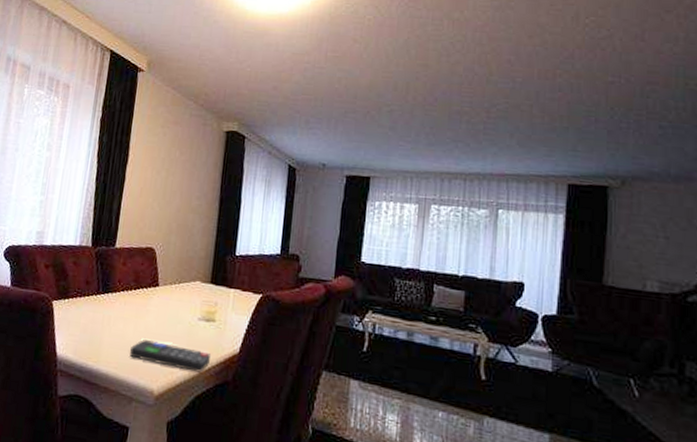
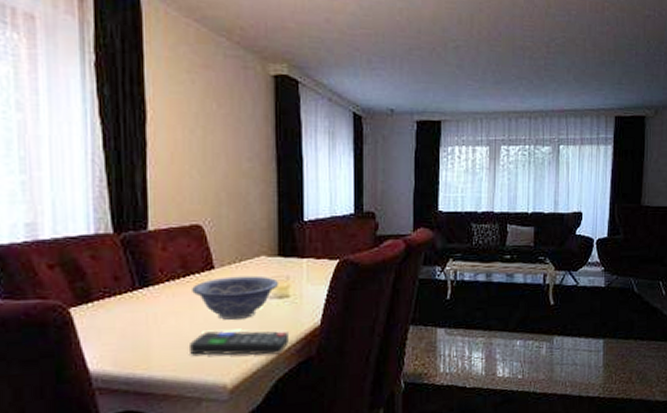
decorative bowl: none [139,294,209,335] -> present [192,275,280,321]

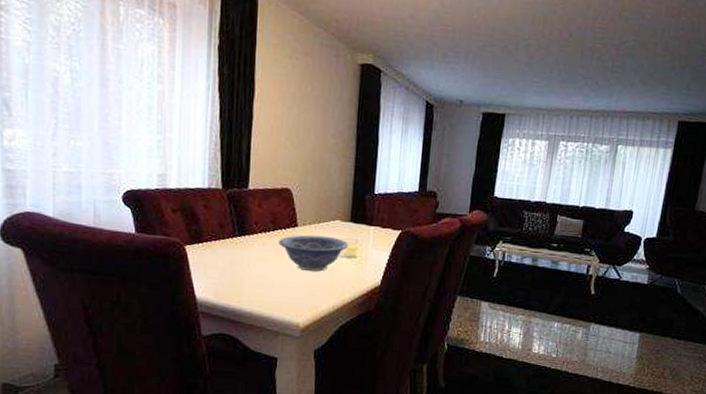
remote control: present [190,331,289,355] -> none [273,278,353,305]

